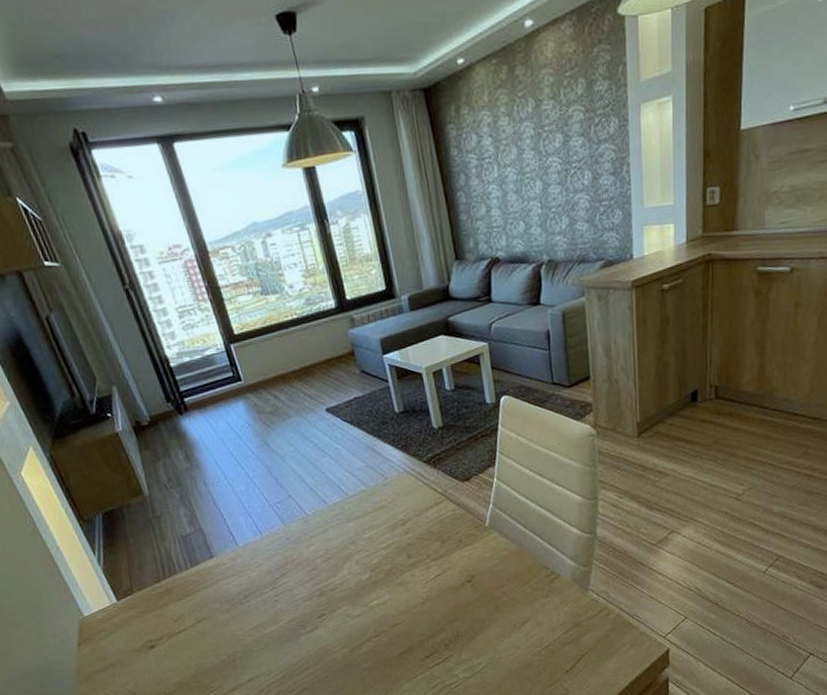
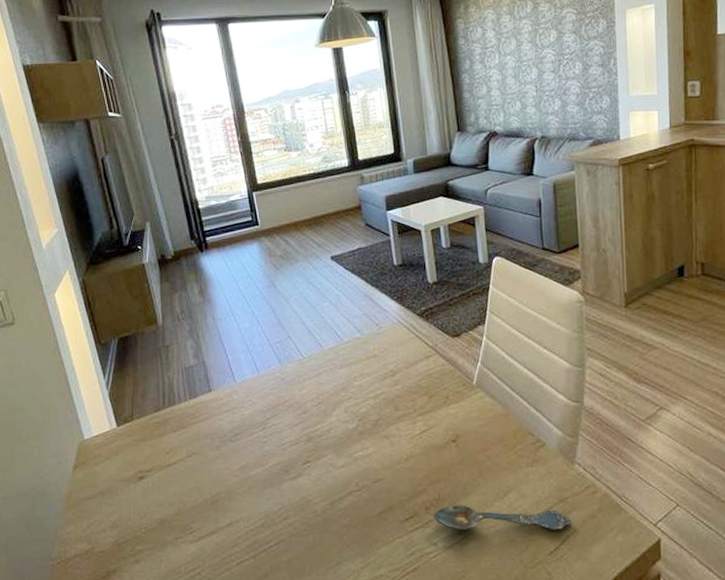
spoon: none [453,634,587,662] -> present [434,505,573,531]

